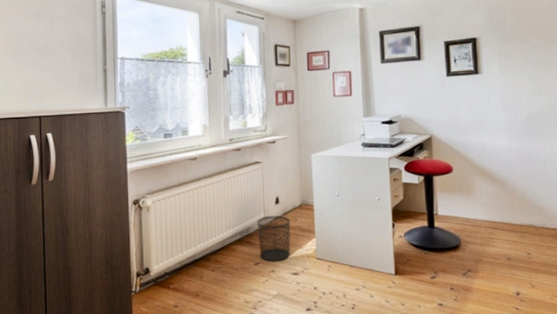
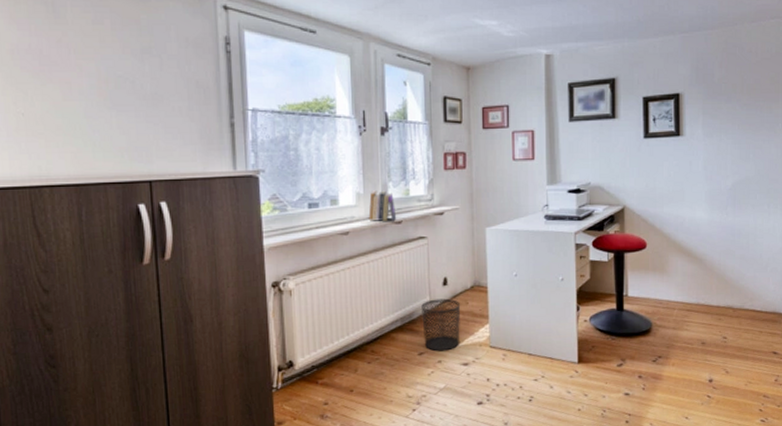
books: none [213,122,237,149] -> present [368,190,397,222]

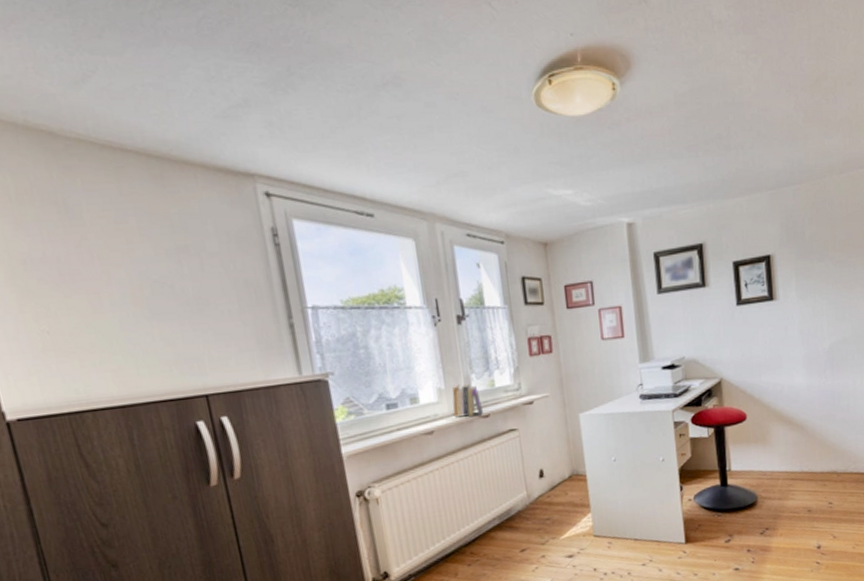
waste bin: present [421,298,461,352] -> none [519,491,562,546]

